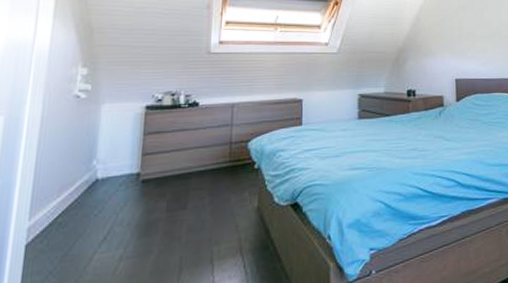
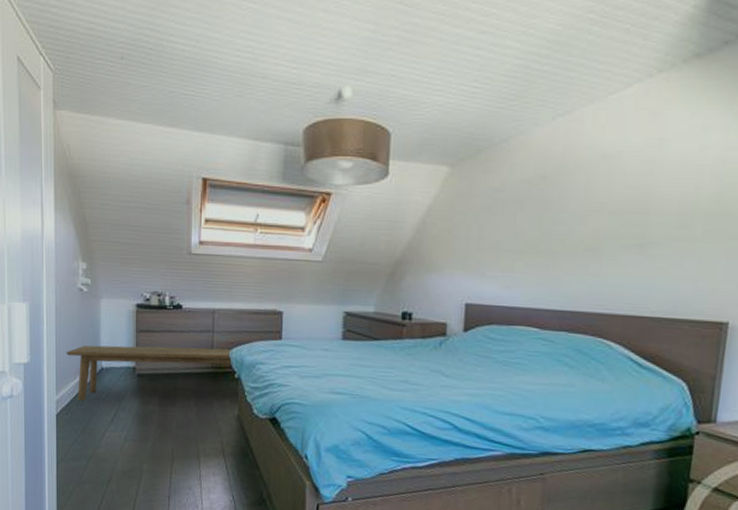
bench: none [49,139,253,222] -> present [66,345,234,401]

